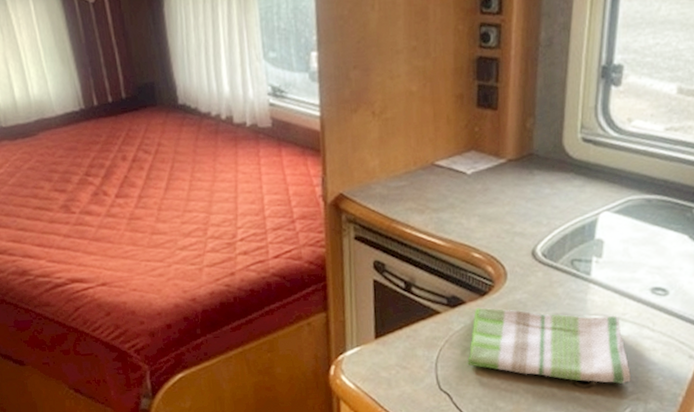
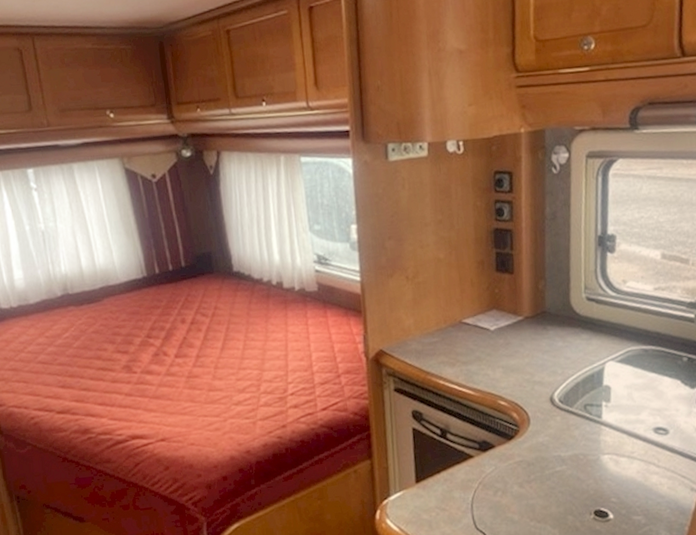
dish towel: present [467,308,631,385] -> none [499,451,643,518]

